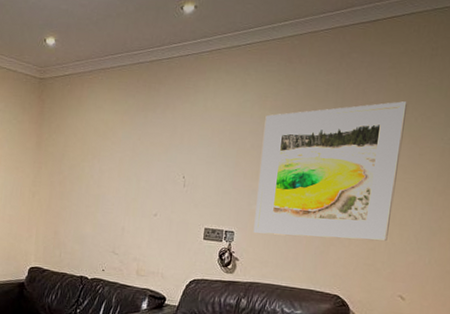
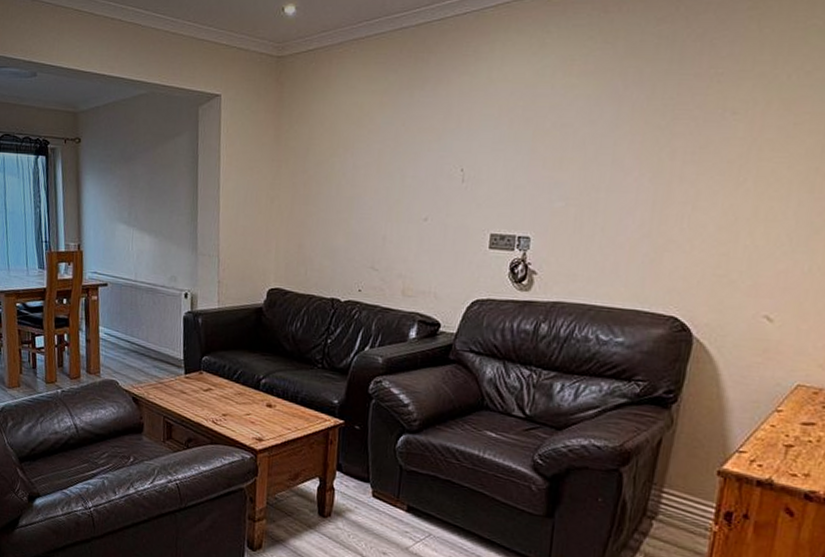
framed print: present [253,101,407,242] -> none [556,53,776,244]

